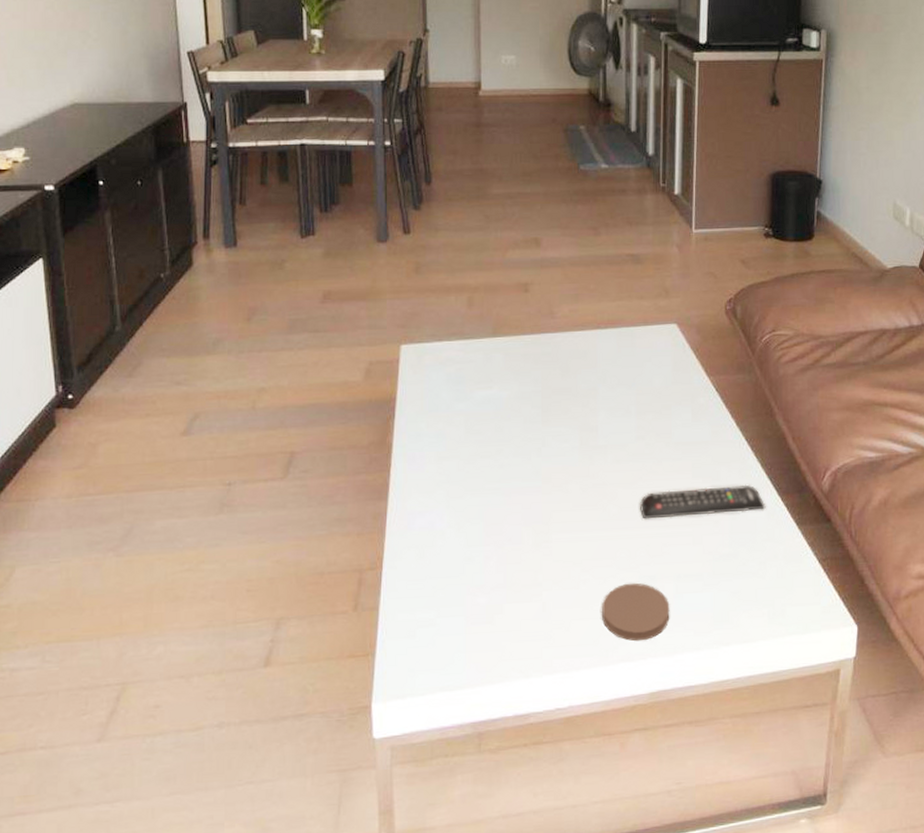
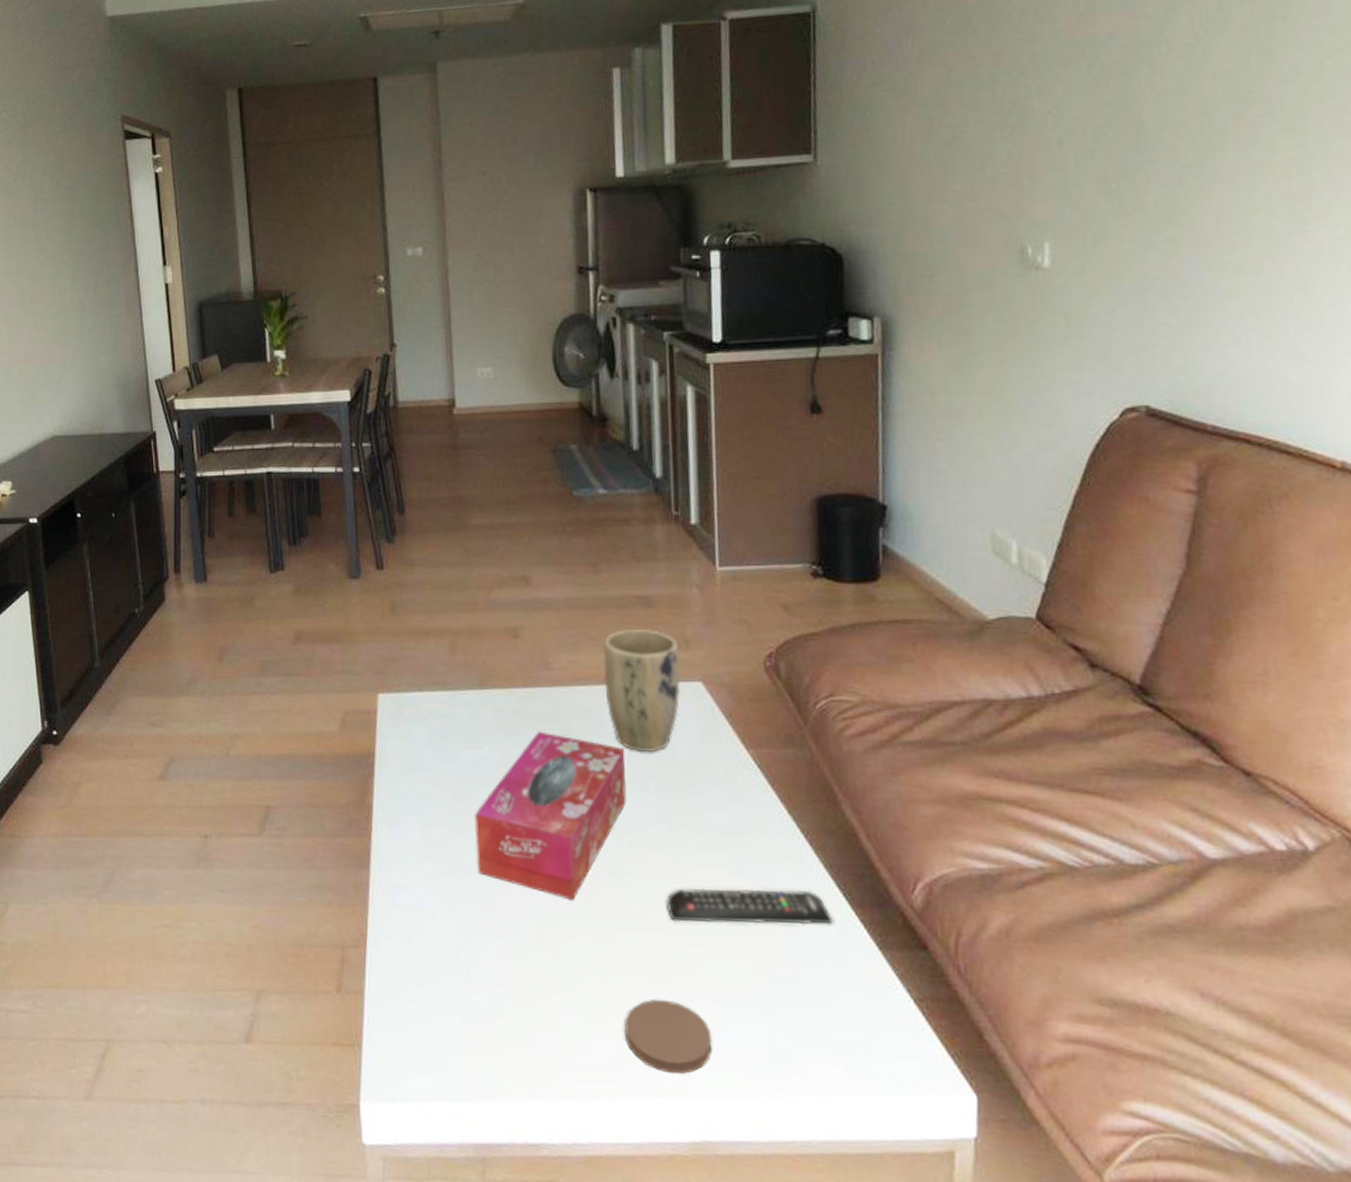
tissue box: none [484,371,613,511] -> present [475,731,626,901]
plant pot: none [599,281,661,384] -> present [603,628,681,753]

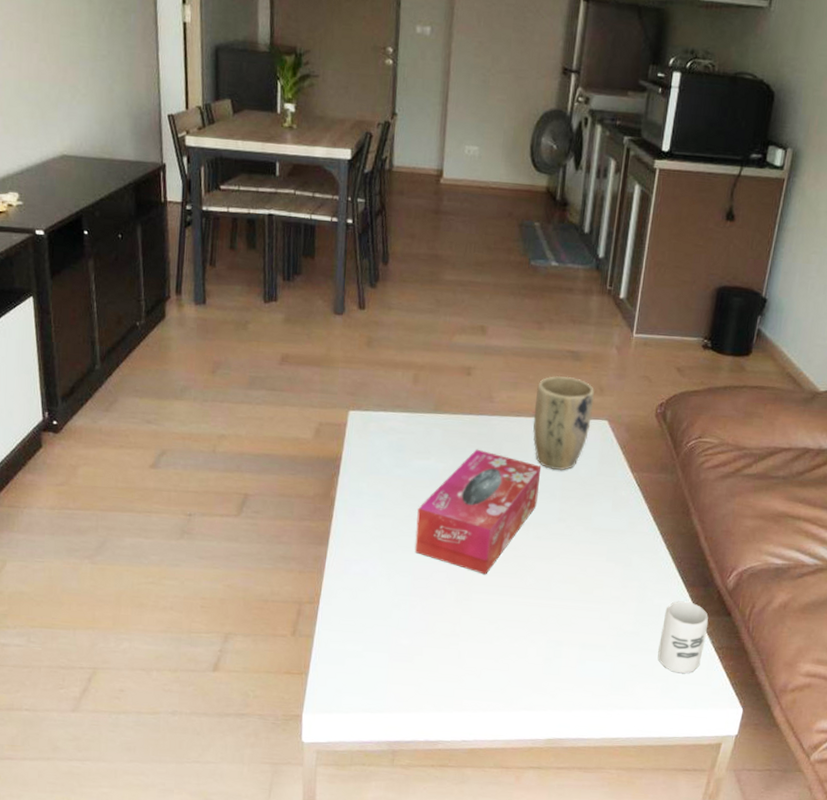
coaster: present [624,999,713,1074] -> none [510,645,573,695]
remote control: present [666,888,834,925] -> none [555,569,672,598]
cup: none [829,929,897,1040] -> present [658,601,709,674]

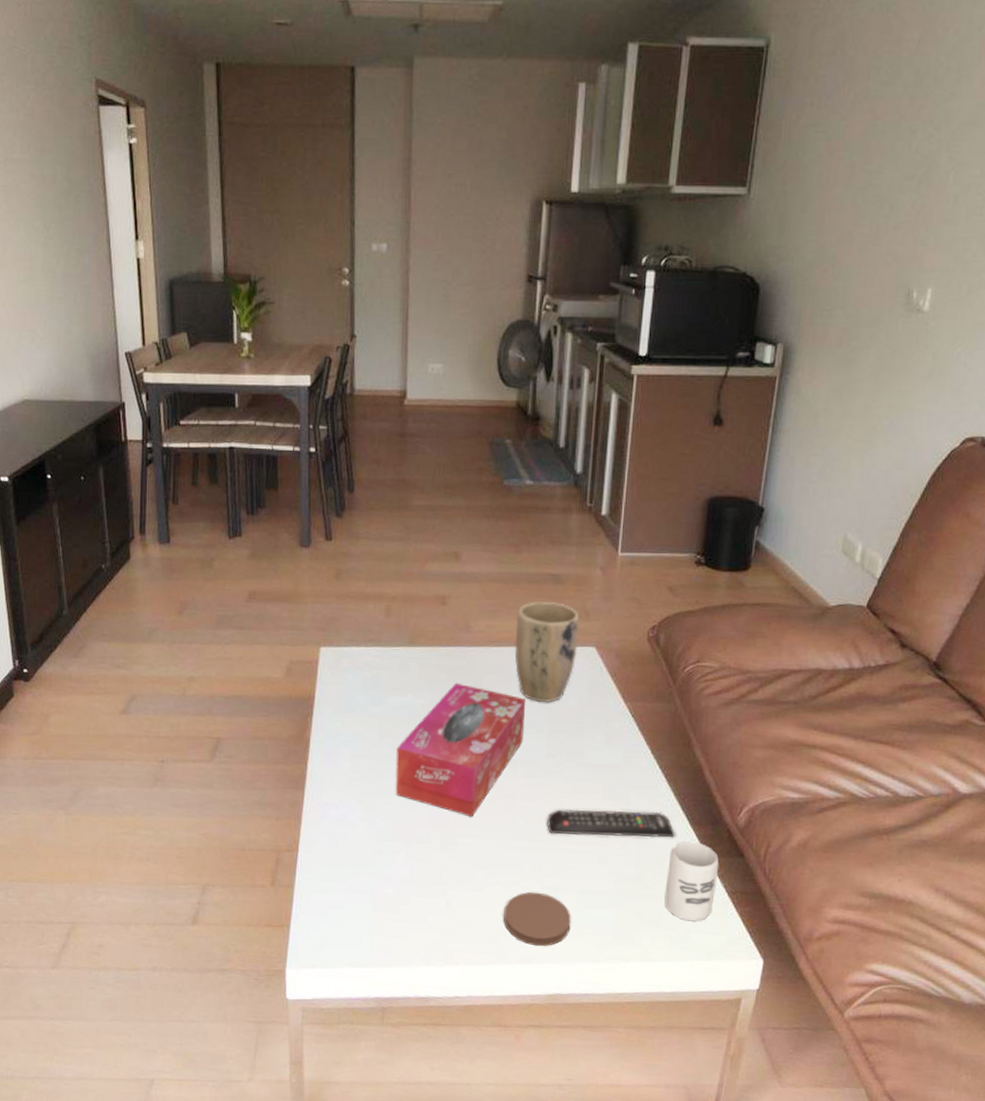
coaster: none [510,645,573,695] -> present [504,892,571,947]
remote control: none [555,569,672,598] -> present [547,809,676,838]

